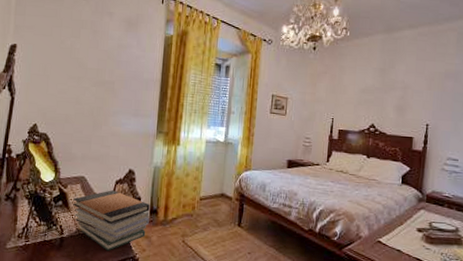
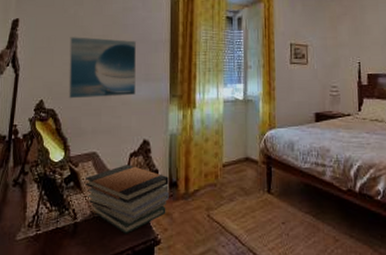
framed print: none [61,67,129,128] -> present [68,37,137,99]

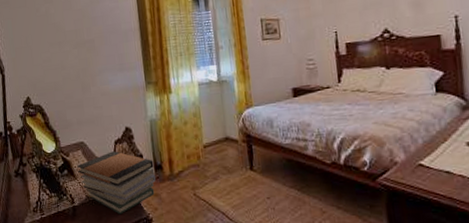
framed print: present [68,37,137,99] -> none [45,32,113,94]

